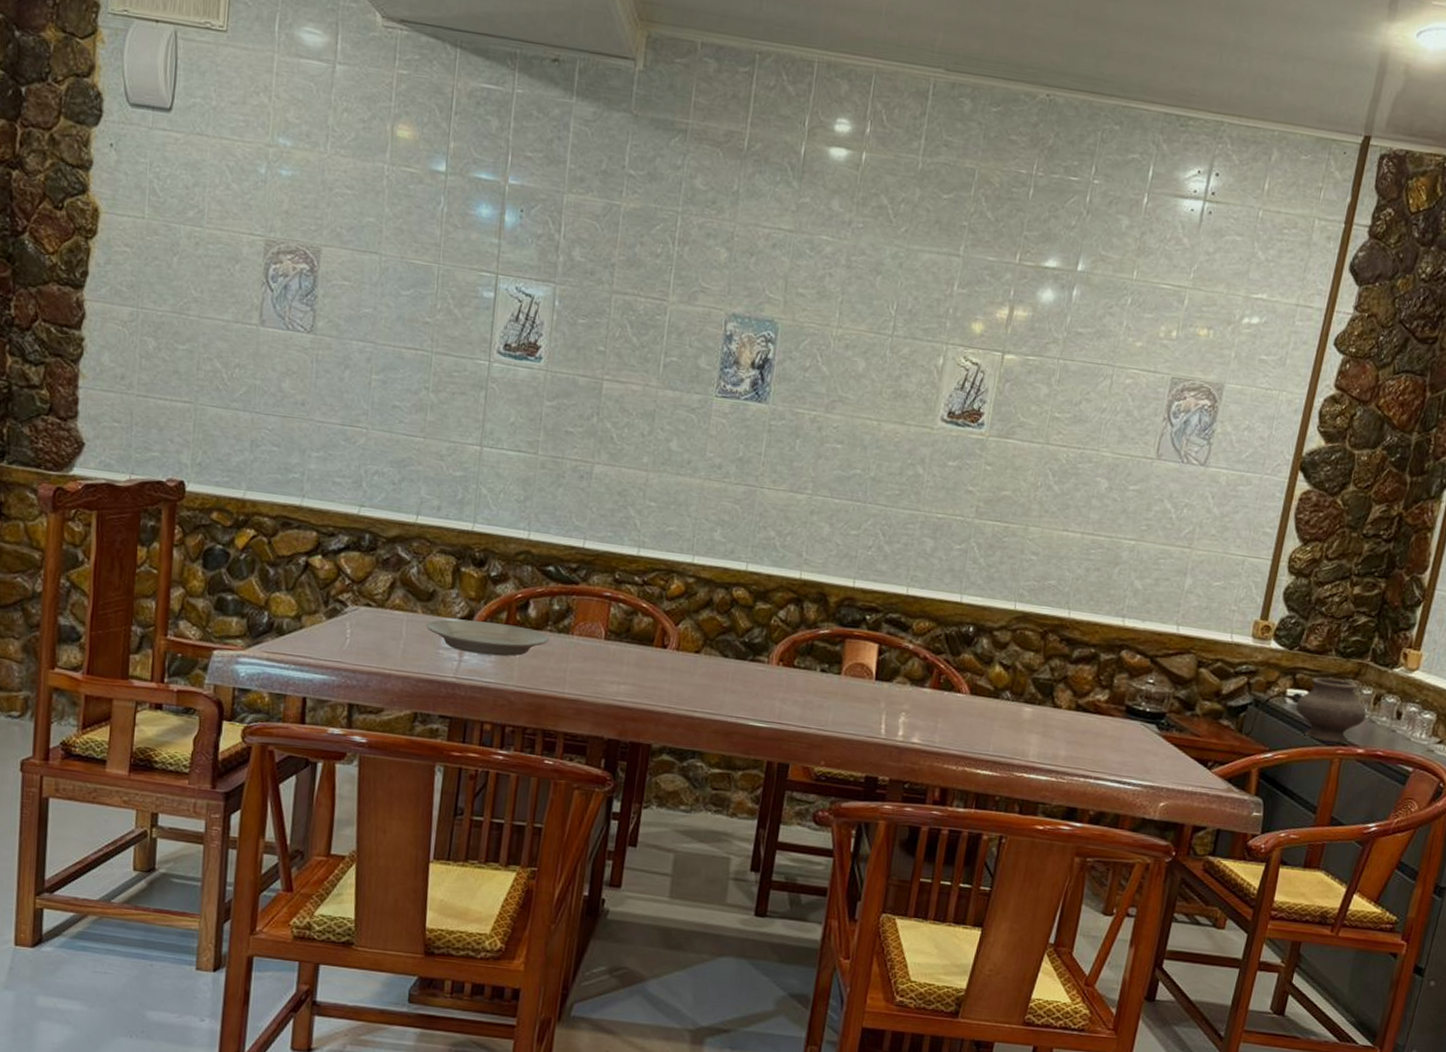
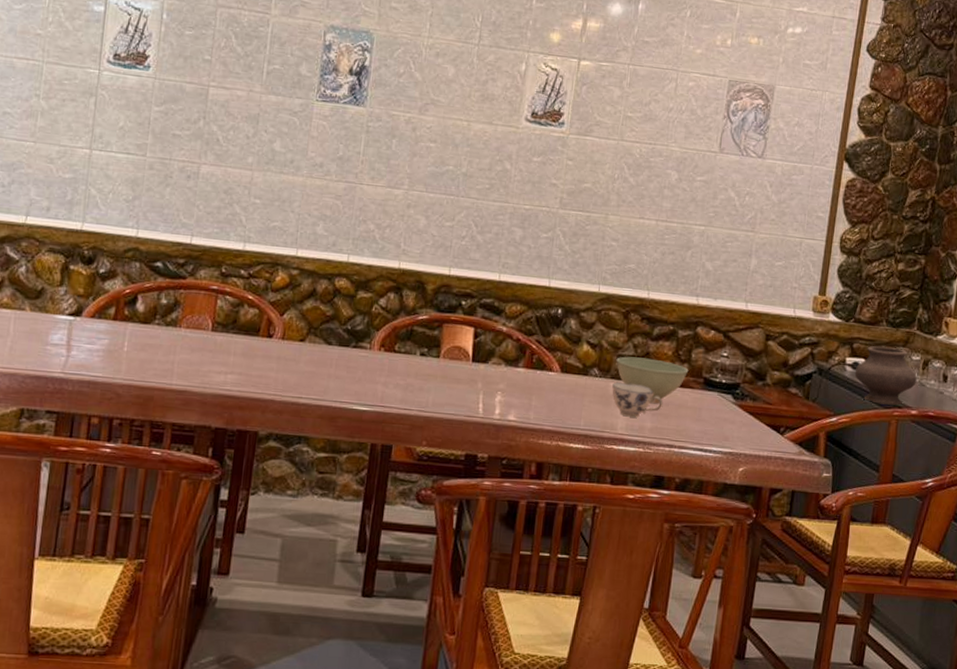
plate: present [426,619,550,657] -> none [34,316,158,351]
teacup: none [1024,706,1080,745] -> present [612,381,663,418]
bowl: none [1030,680,1110,731] -> present [616,356,689,403]

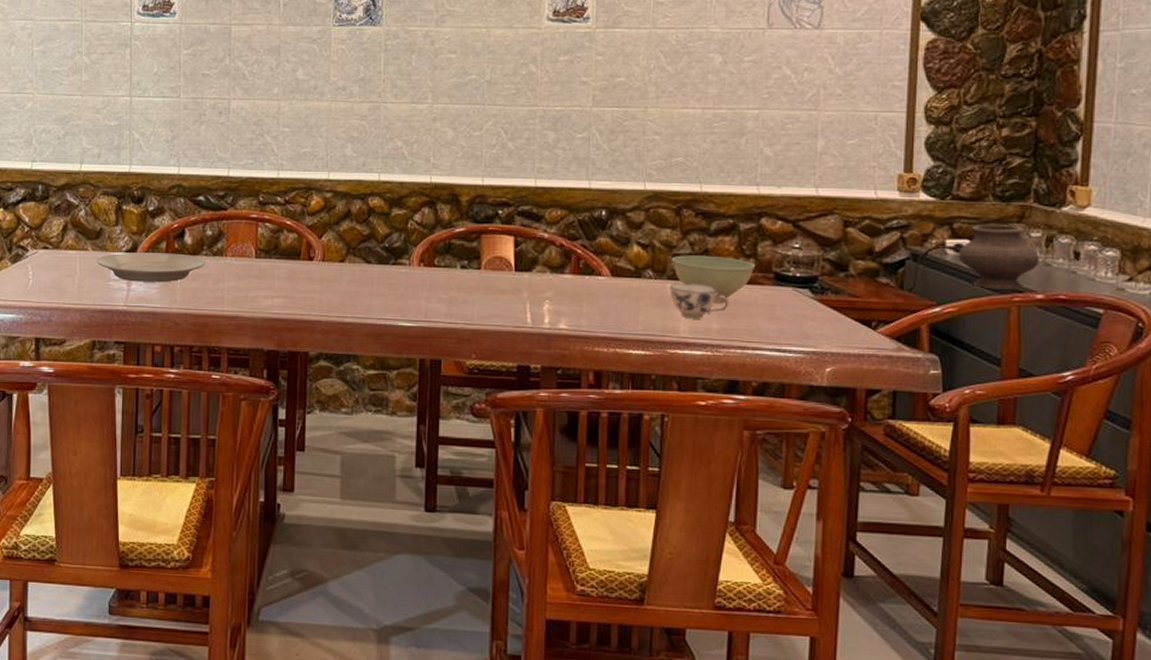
plate: none [34,316,158,351] -> present [97,252,206,283]

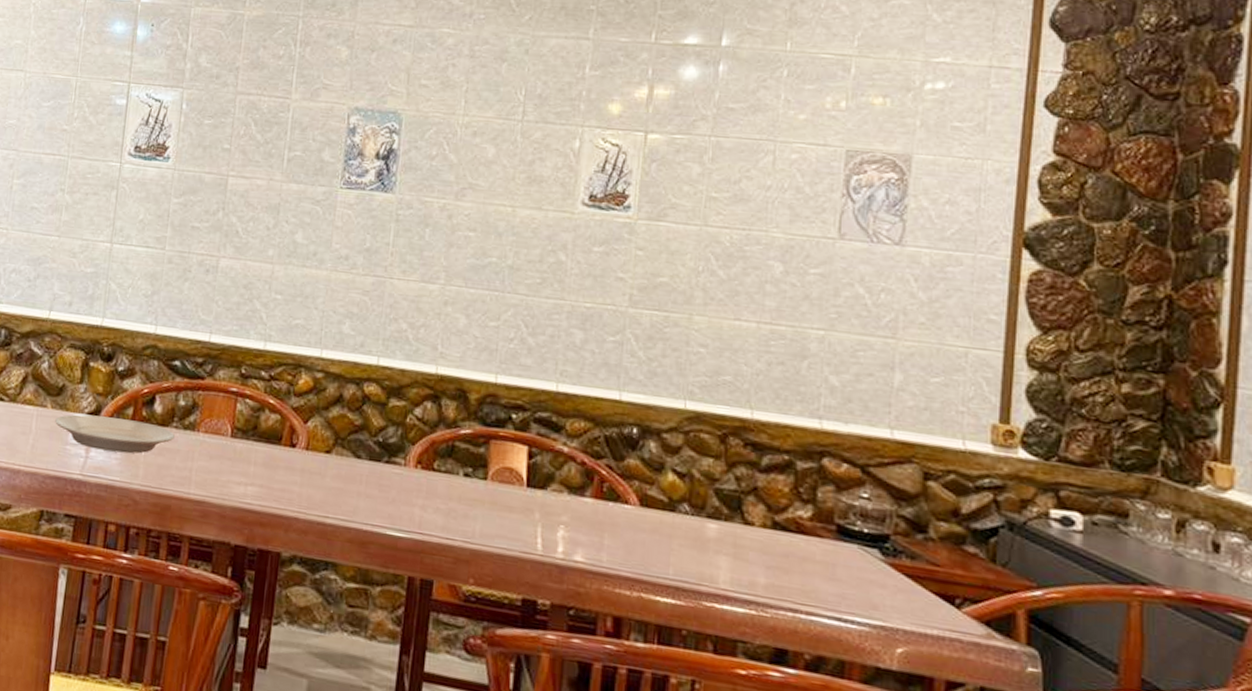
teacup: present [670,282,730,319] -> none [709,522,781,570]
bowl: present [671,255,756,303] -> none [712,491,814,554]
ceramic pot: present [958,223,1039,290] -> none [1065,495,1168,581]

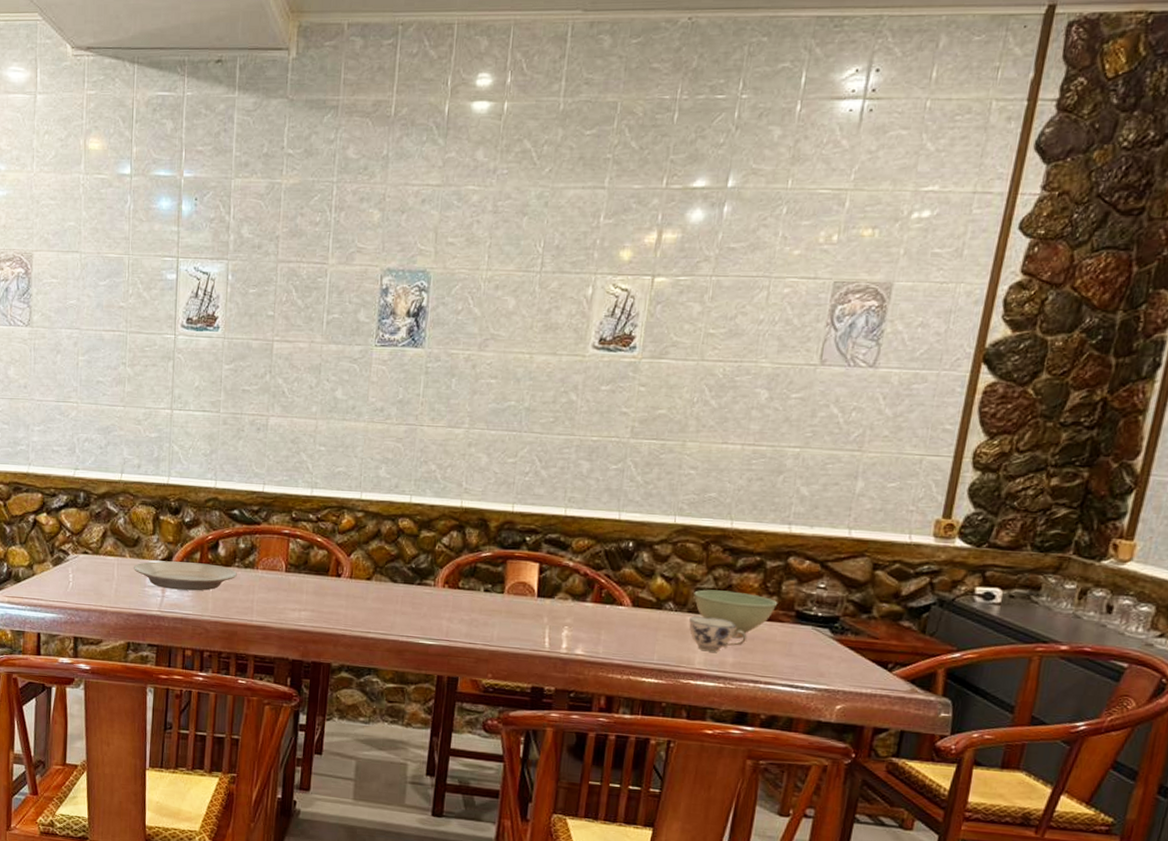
teacup: none [709,522,781,570] -> present [689,615,748,652]
bowl: none [712,491,814,554] -> present [694,589,778,638]

